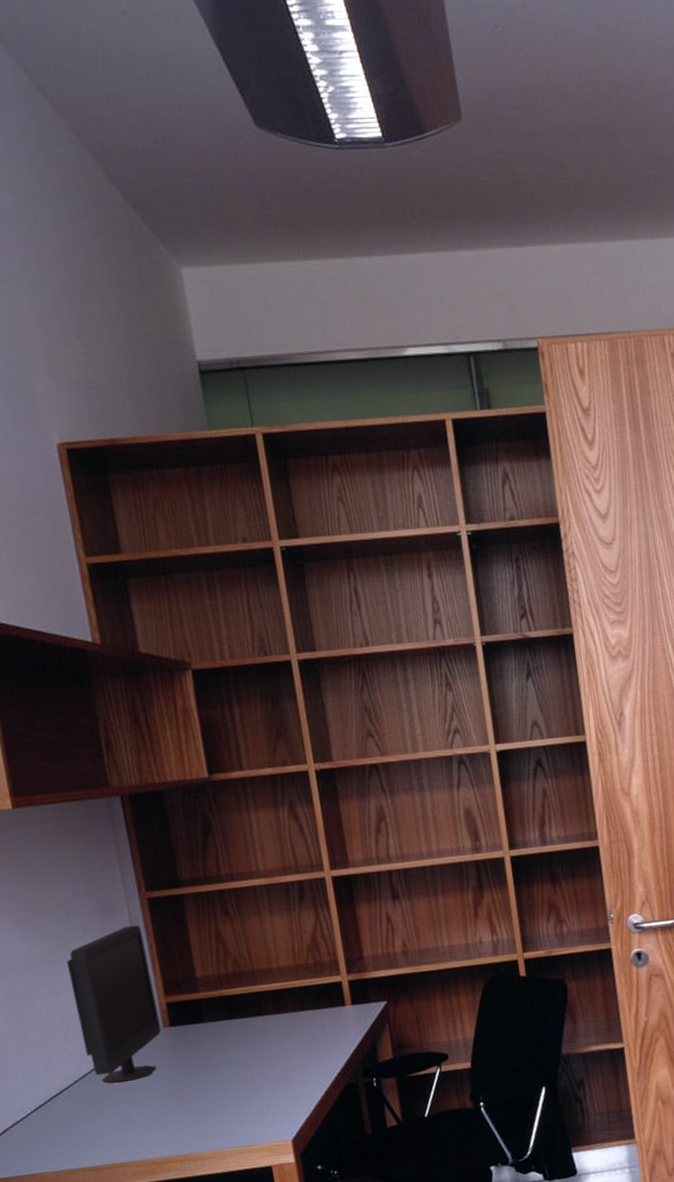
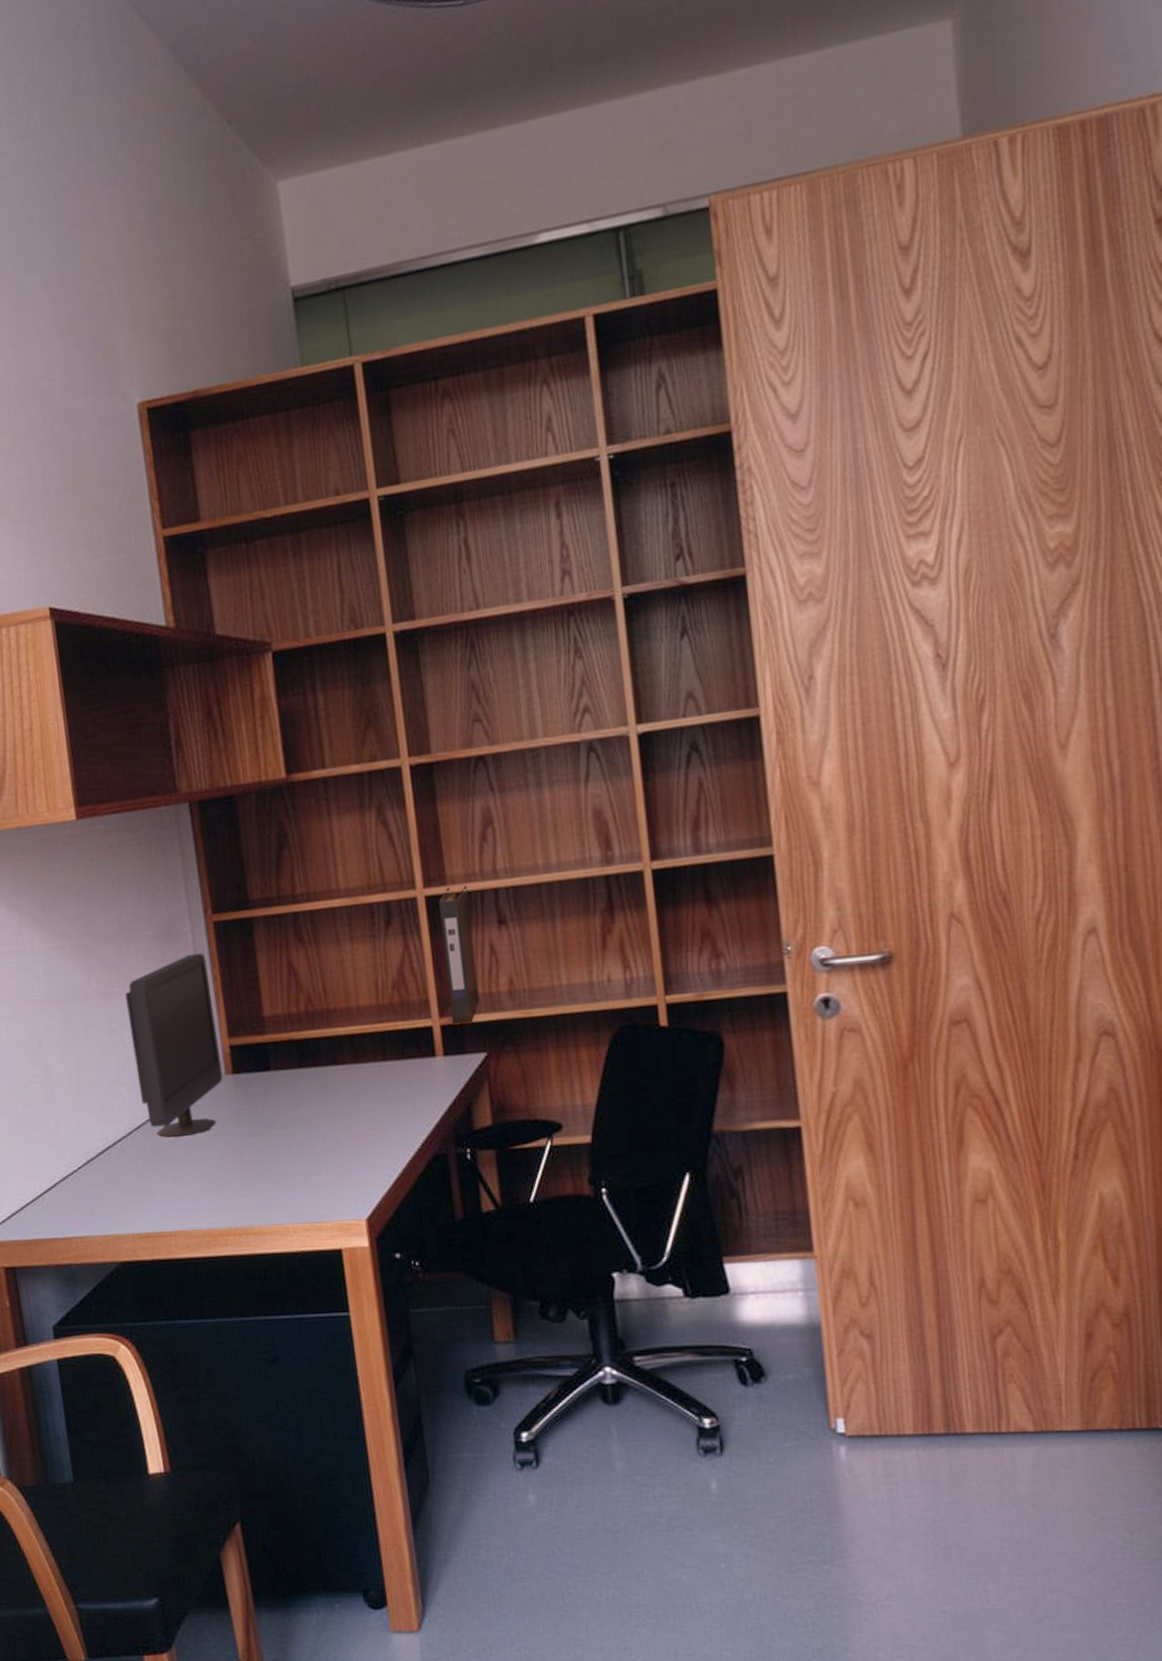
binder: none [343,867,380,979] -> present [439,884,480,1024]

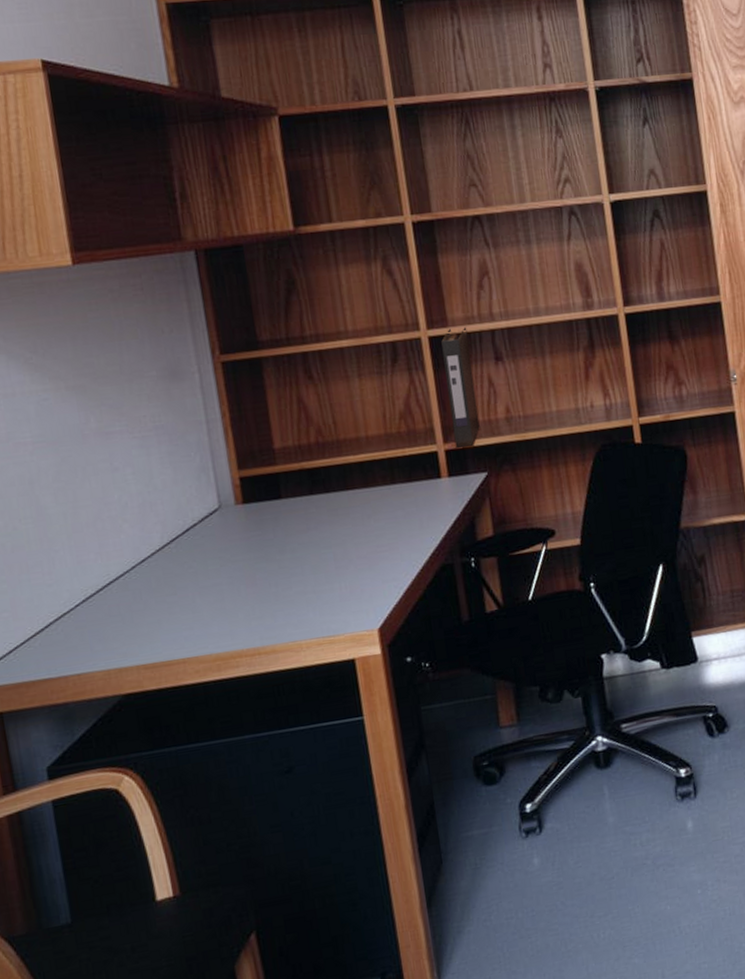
computer monitor: present [125,953,223,1138] -> none [127,391,233,569]

